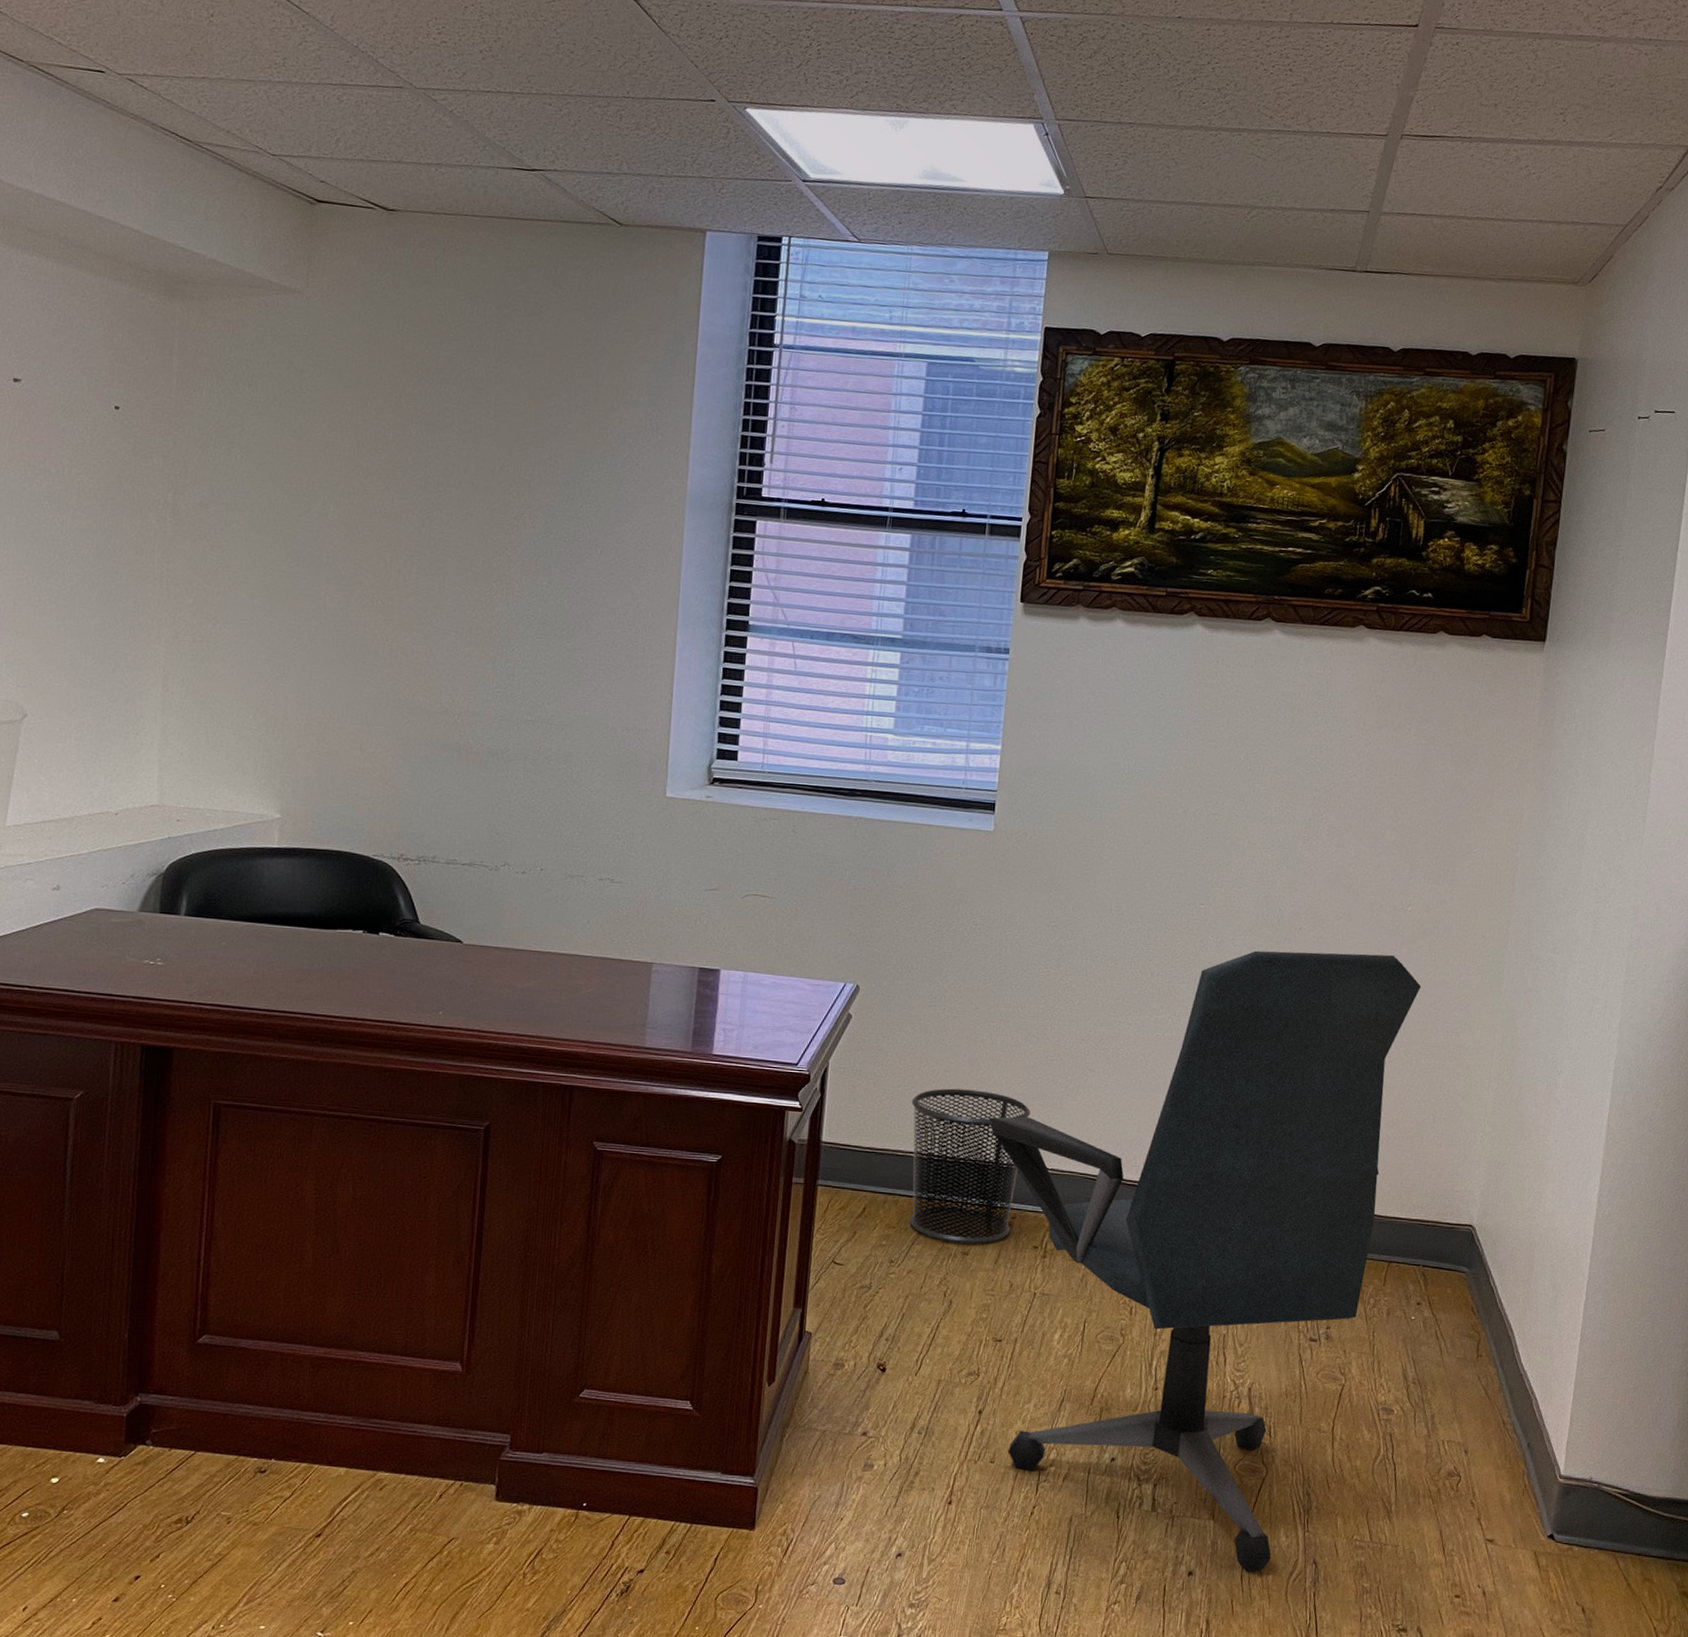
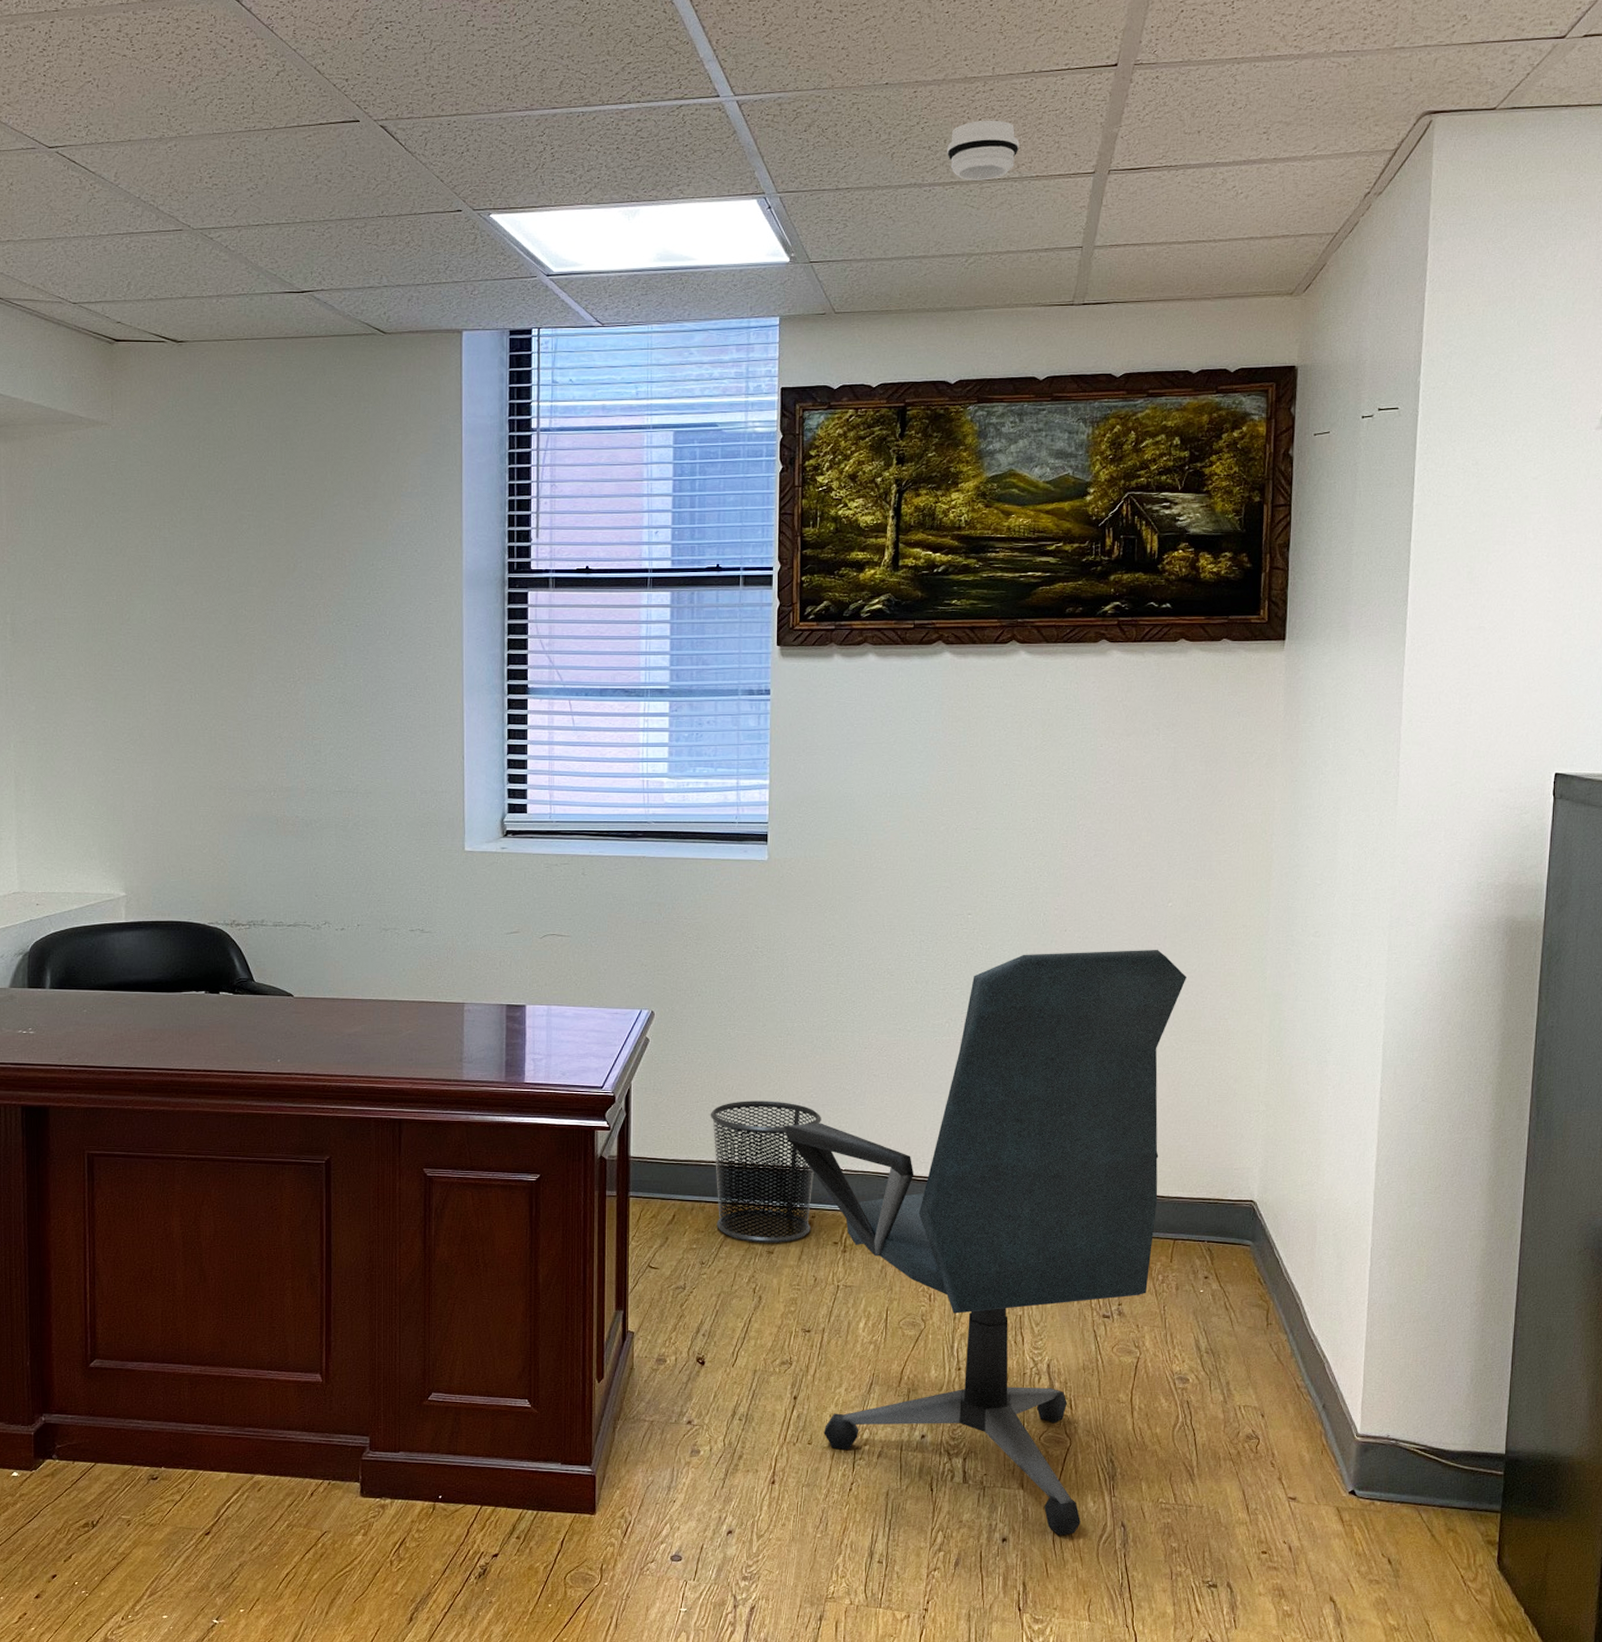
smoke detector: none [1237,67,1313,131] -> present [947,120,1020,181]

